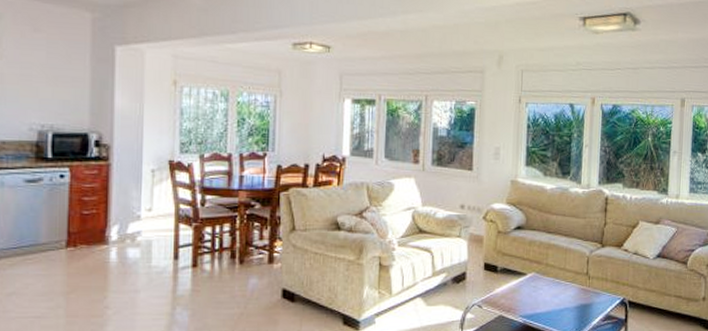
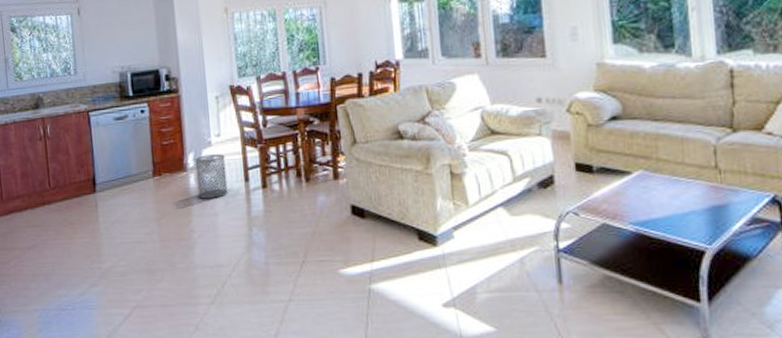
waste basket: none [118,229,154,274] -> present [195,154,228,199]

